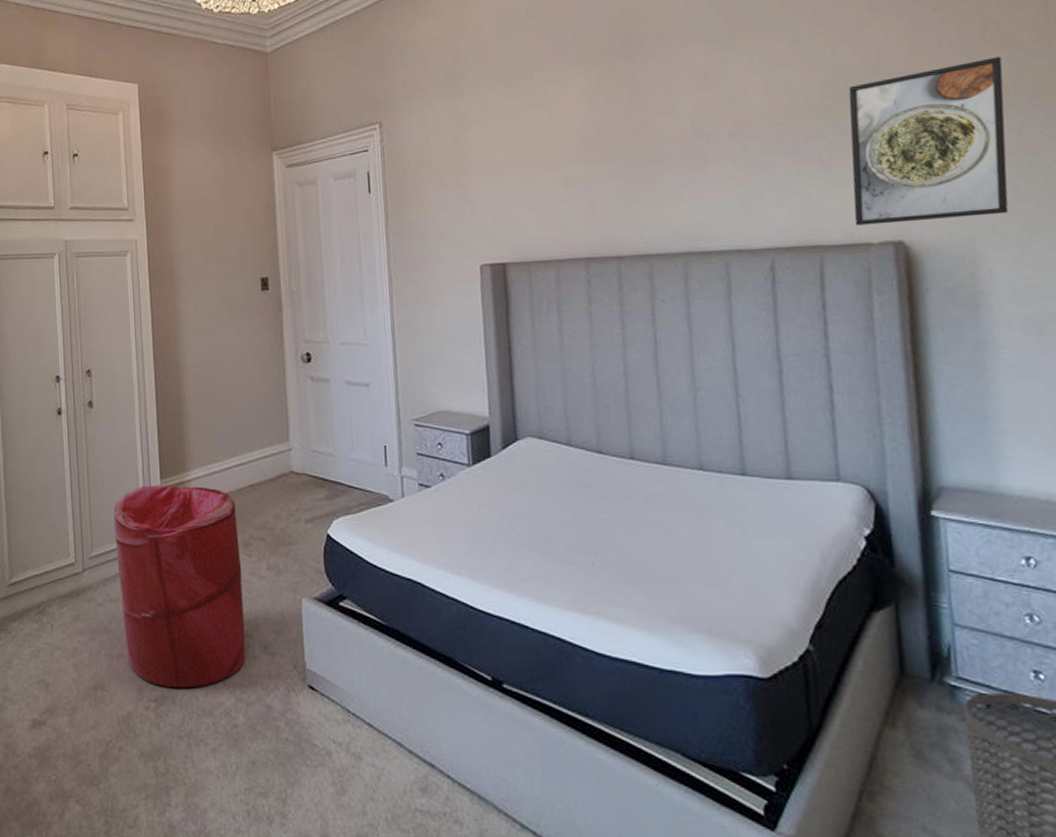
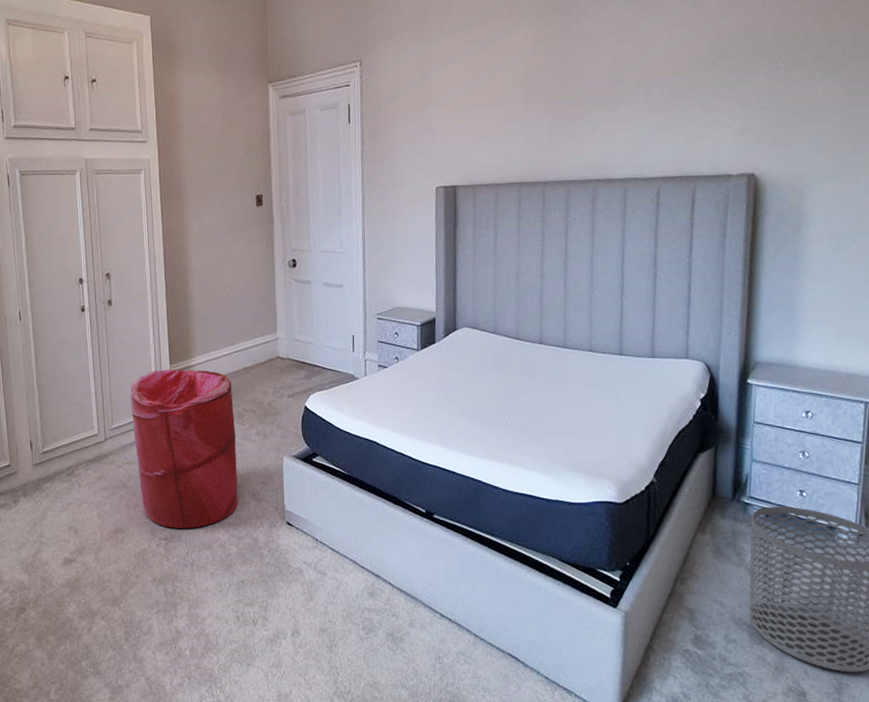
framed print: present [848,57,1009,226] -> none [722,25,844,160]

